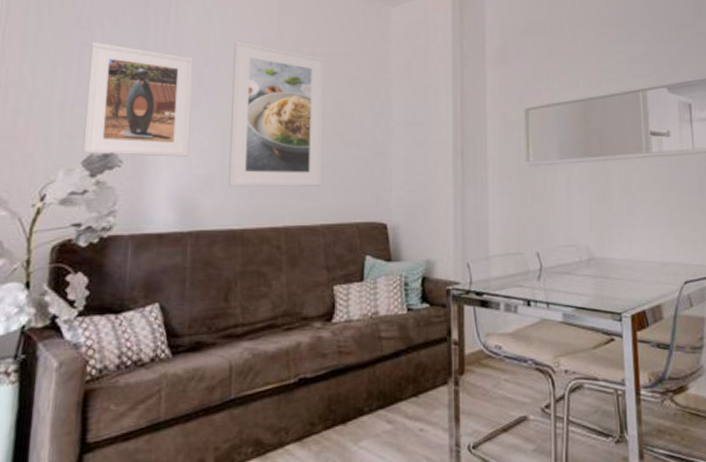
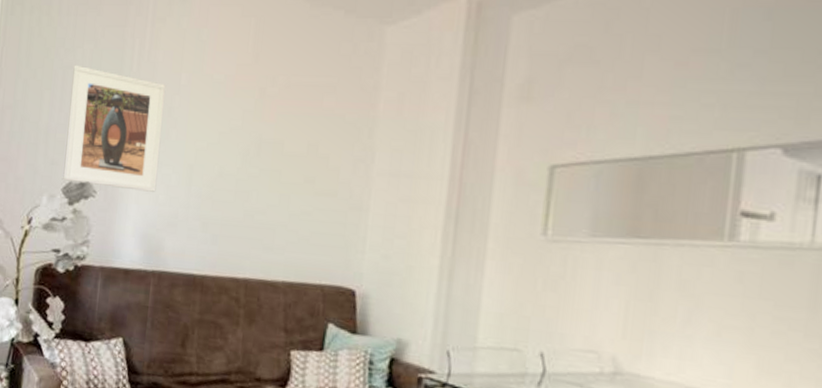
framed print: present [228,40,324,187] -> none [192,65,301,238]

